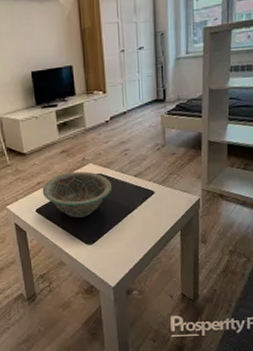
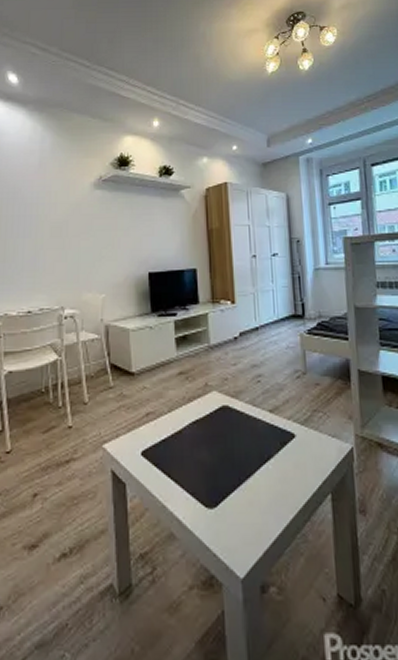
decorative bowl: present [42,171,112,218] -> none [151,402,242,467]

